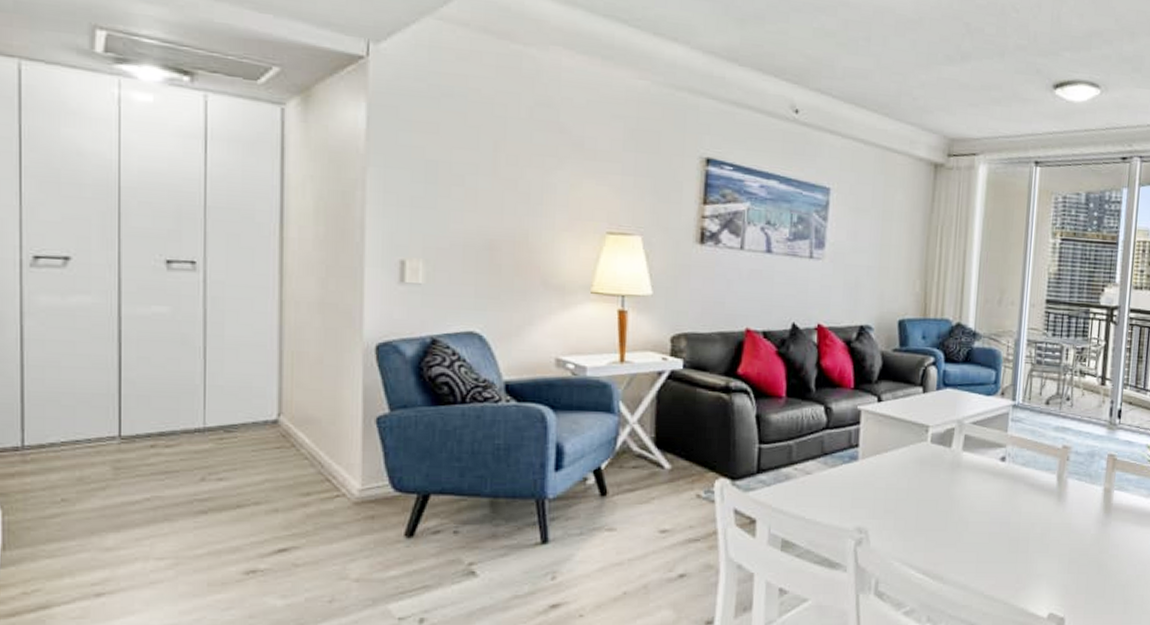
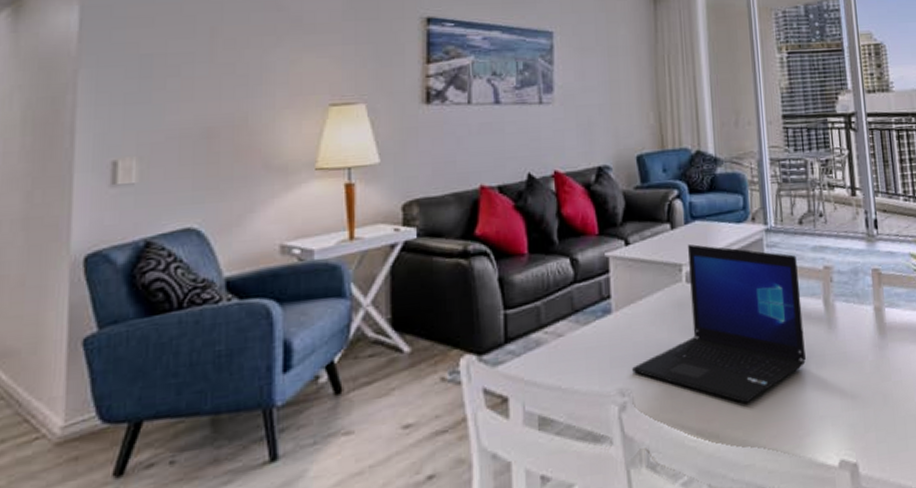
laptop: none [871,408,1038,554] -> present [632,243,807,403]

